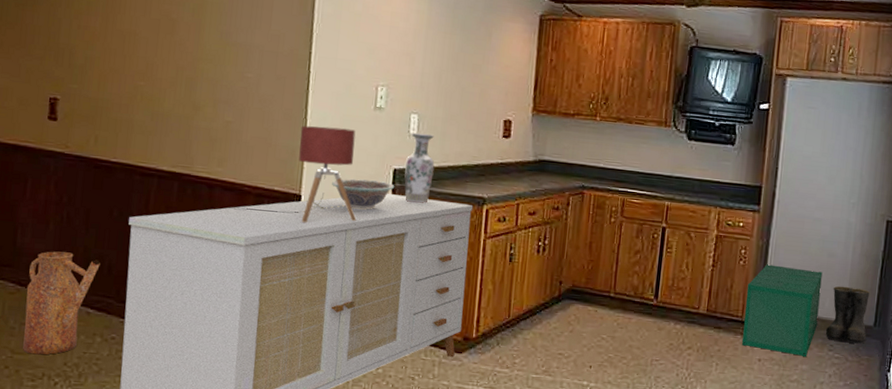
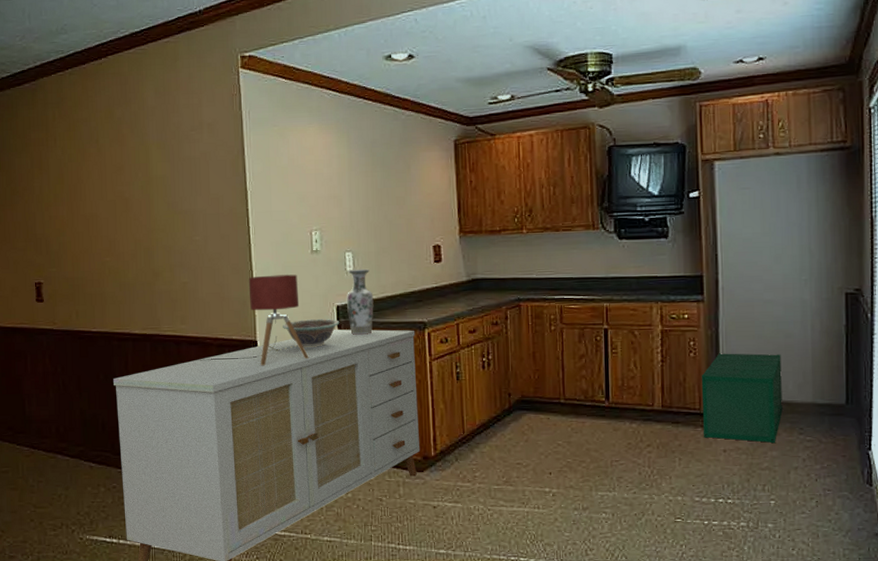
watering can: present [23,251,100,355] -> none [38,415,95,507]
boots: present [826,286,870,344] -> none [793,366,839,424]

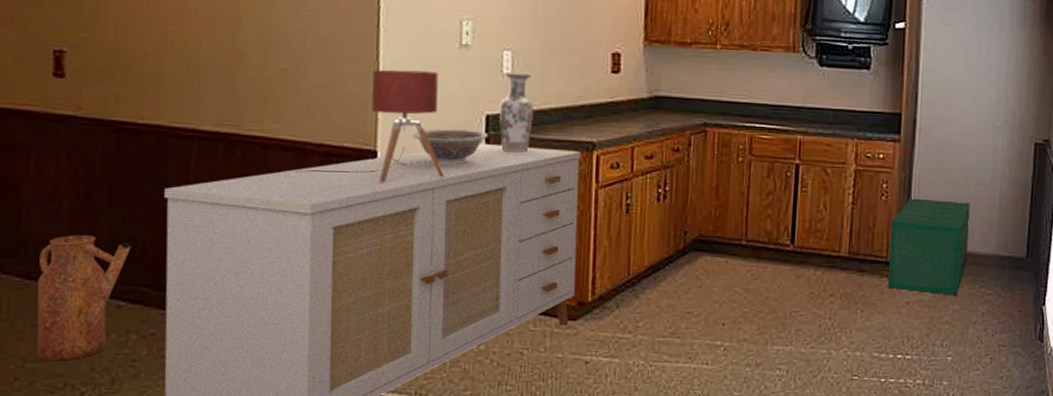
watering can: none [38,415,95,507] -> present [37,235,131,361]

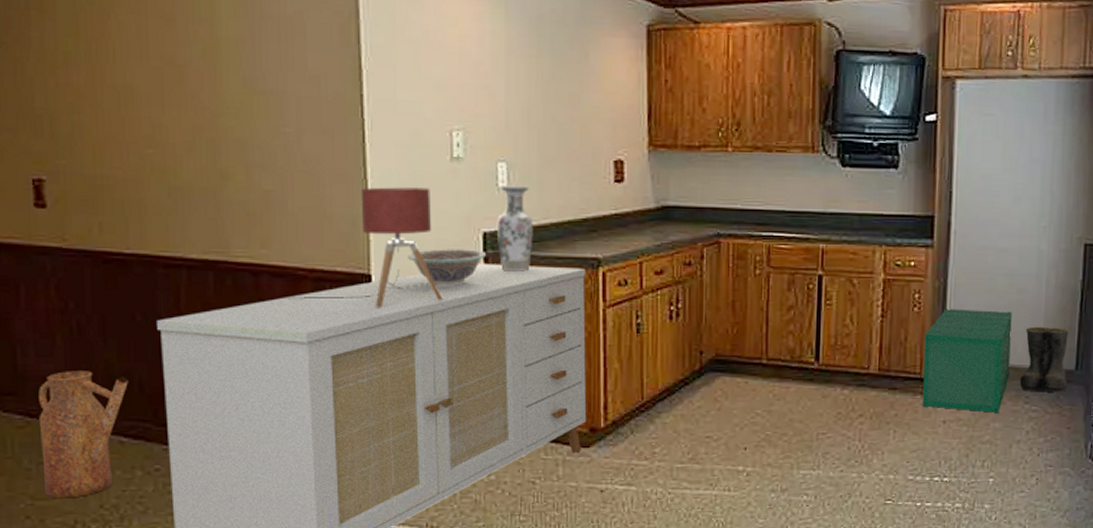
boots: none [977,216,1020,278] -> present [1020,326,1068,392]

